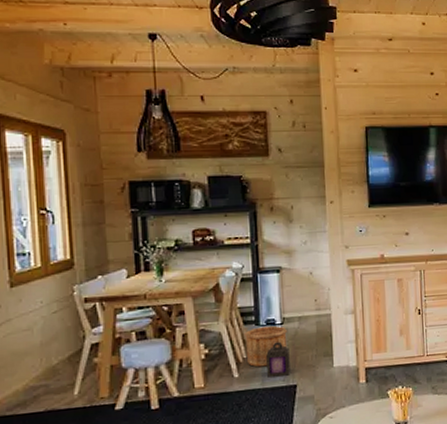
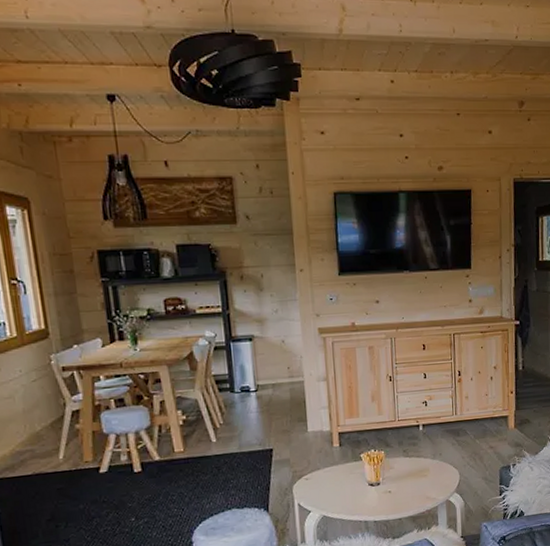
wooden bucket: present [245,325,288,368] -> none [220,392,263,433]
lantern: present [266,341,290,378] -> none [242,408,266,442]

